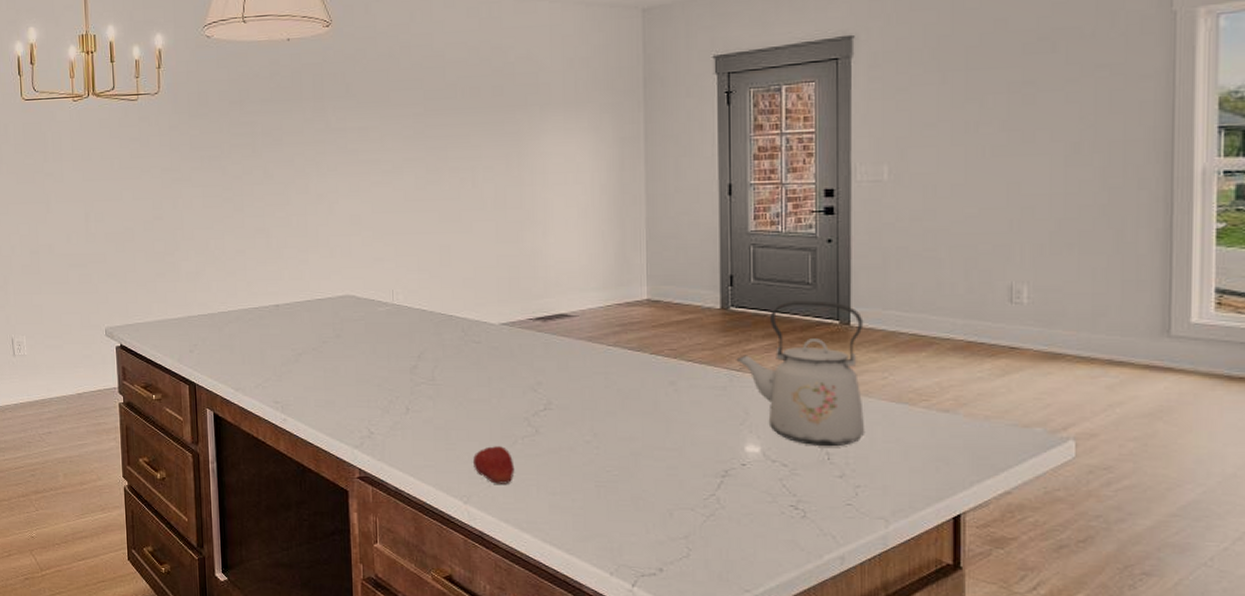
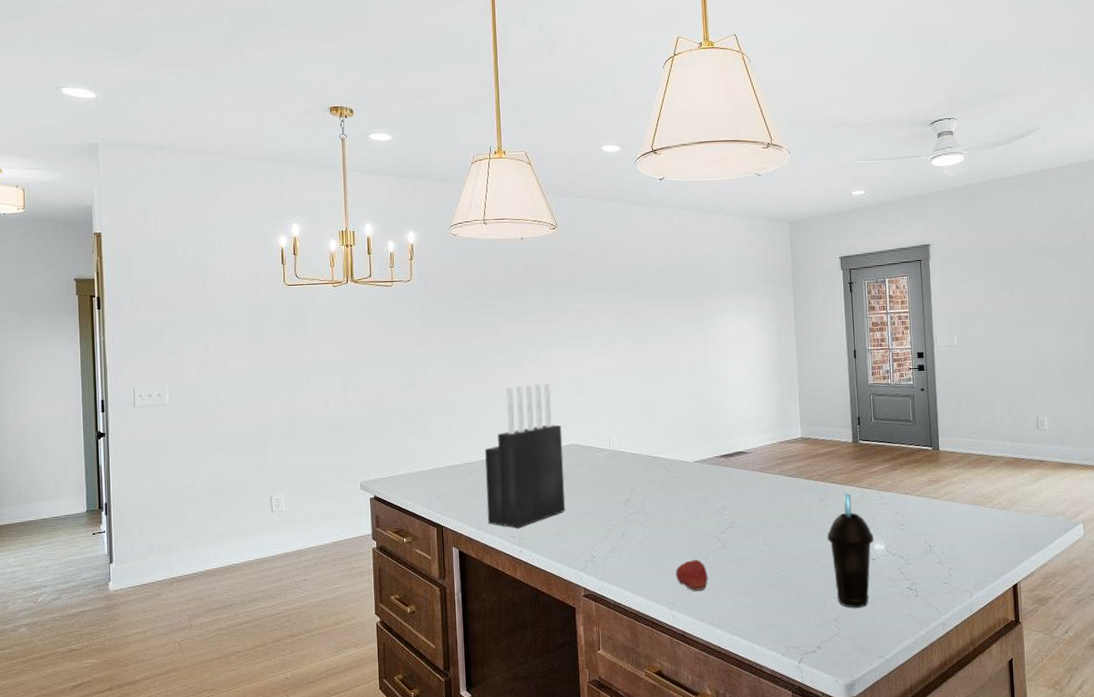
knife block: none [243,219,338,393] -> present [485,383,566,529]
cup: none [678,376,745,526] -> present [827,493,874,608]
kettle: present [736,300,865,447] -> none [865,433,953,541]

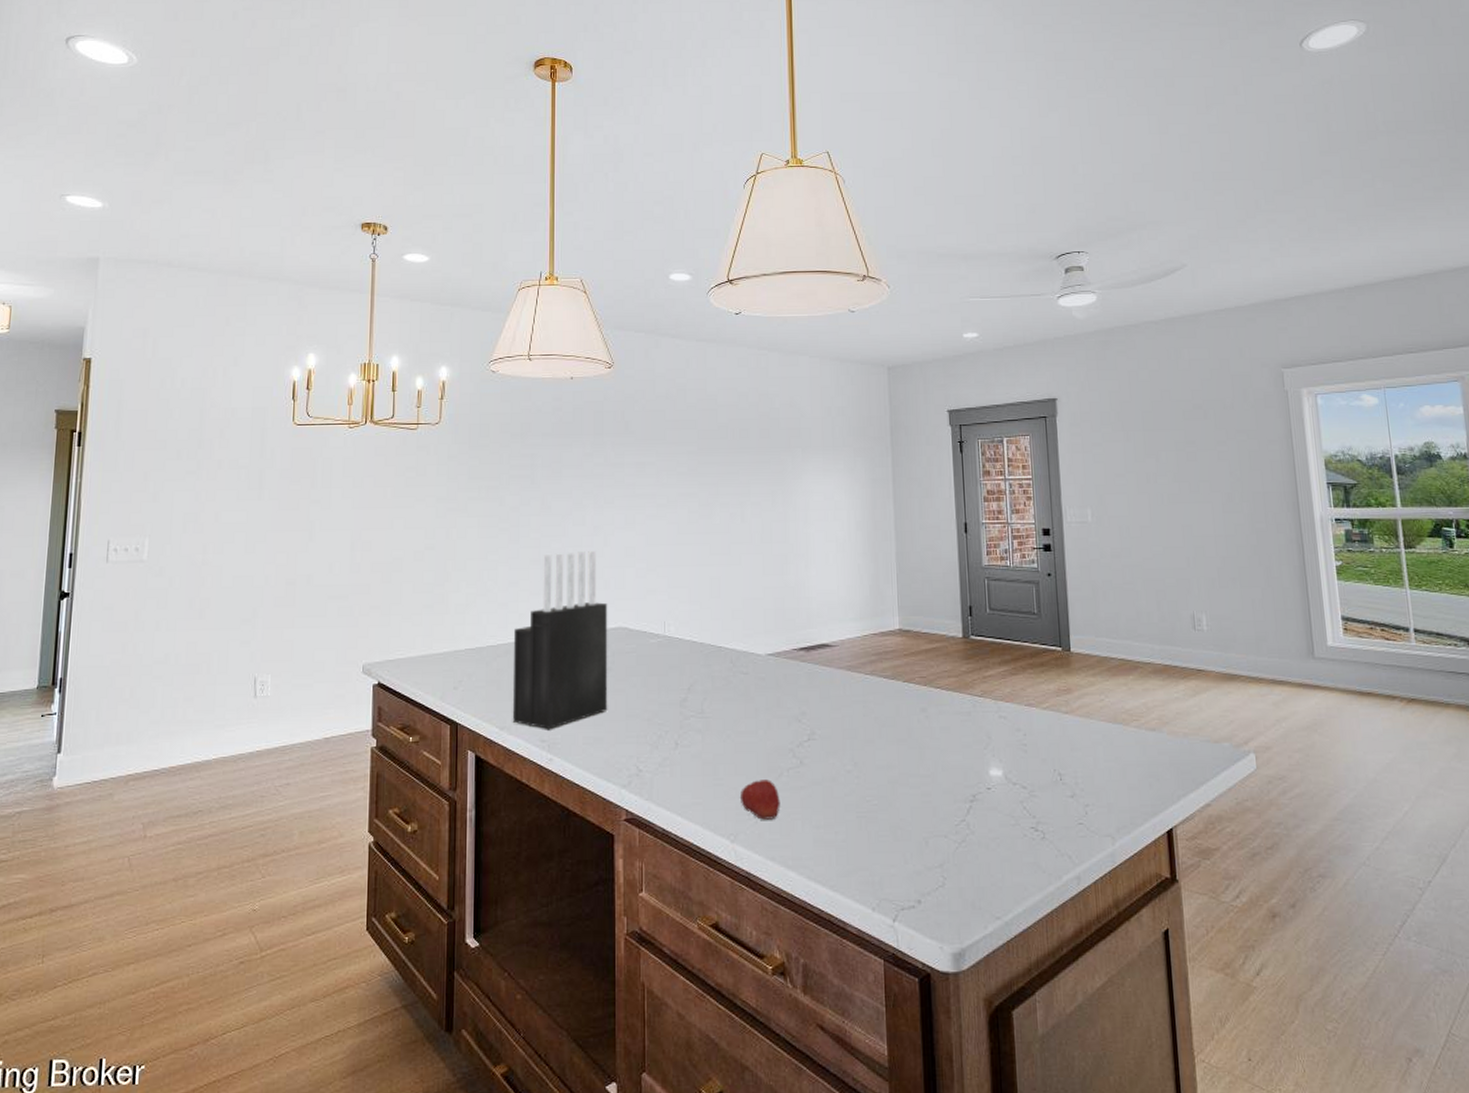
cup: present [827,493,874,608] -> none [930,702,989,852]

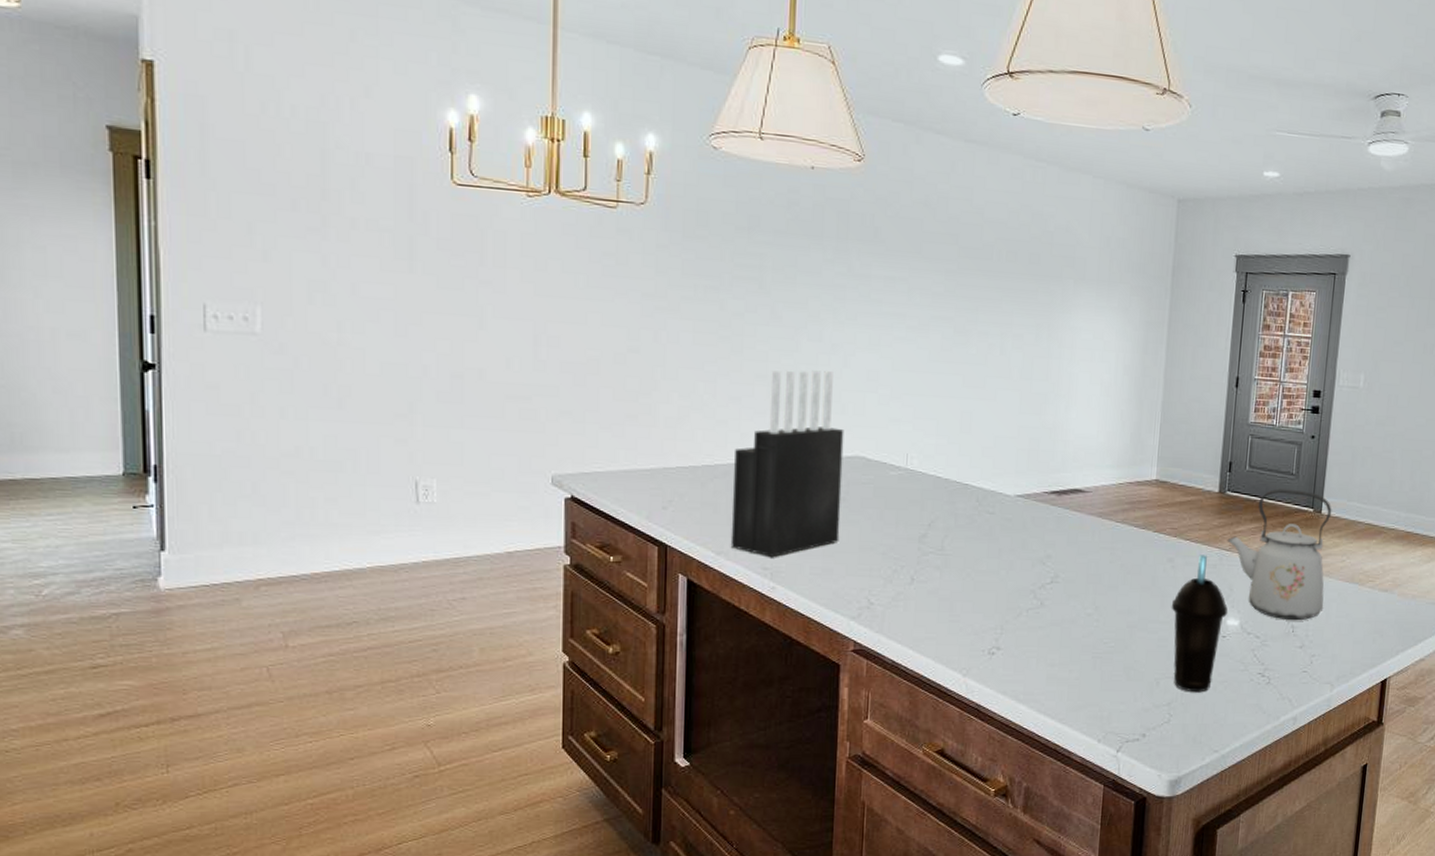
fruit: present [741,780,781,820] -> none [976,618,1017,656]
cup: none [930,702,989,852] -> present [1171,555,1228,693]
kettle: none [978,629,1090,768] -> present [1227,488,1332,621]

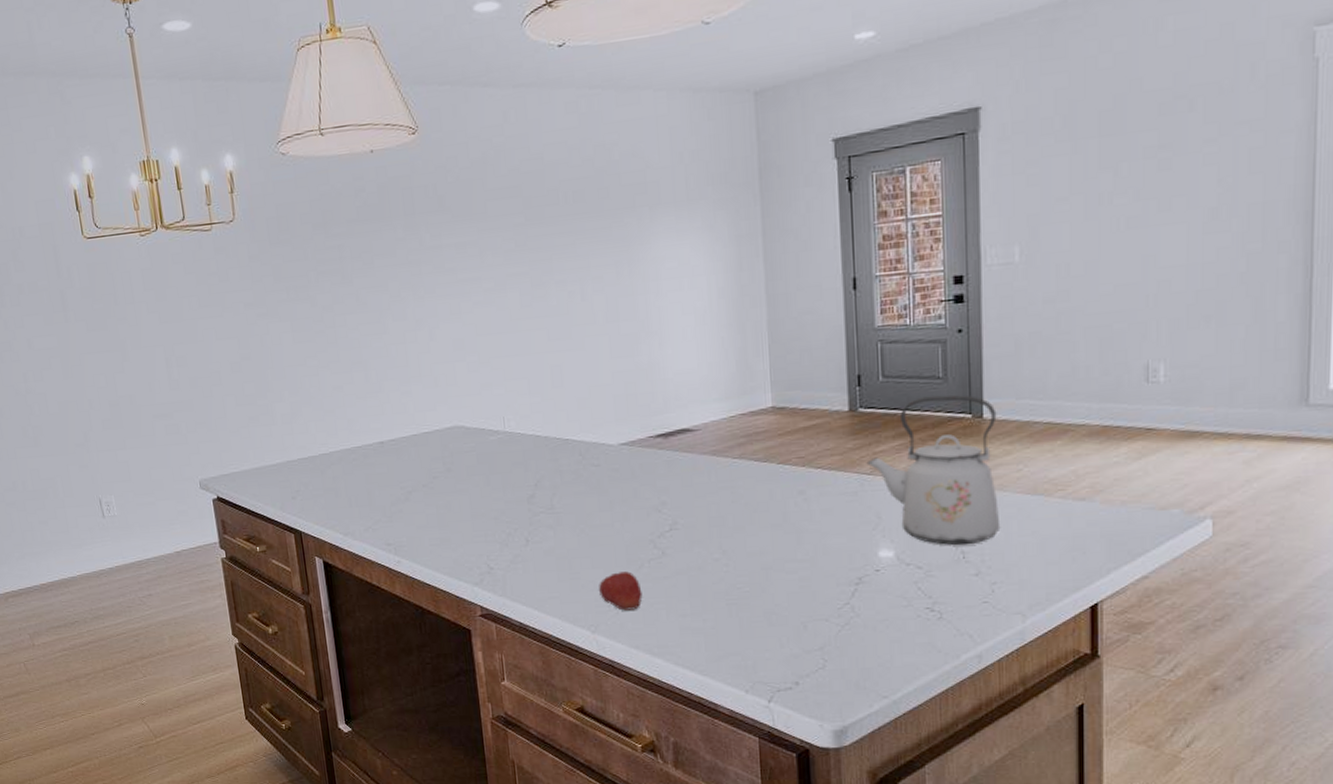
knife block: present [730,370,844,558] -> none [345,347,452,534]
fruit: none [976,618,1017,656] -> present [599,571,643,611]
cup: present [1171,555,1228,693] -> none [809,482,878,634]

